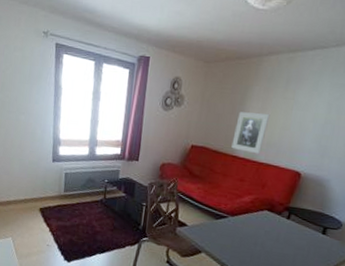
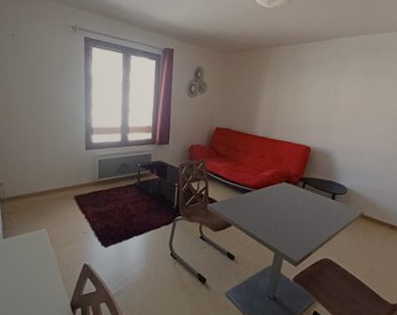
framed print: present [231,112,270,155] -> none [251,96,282,133]

